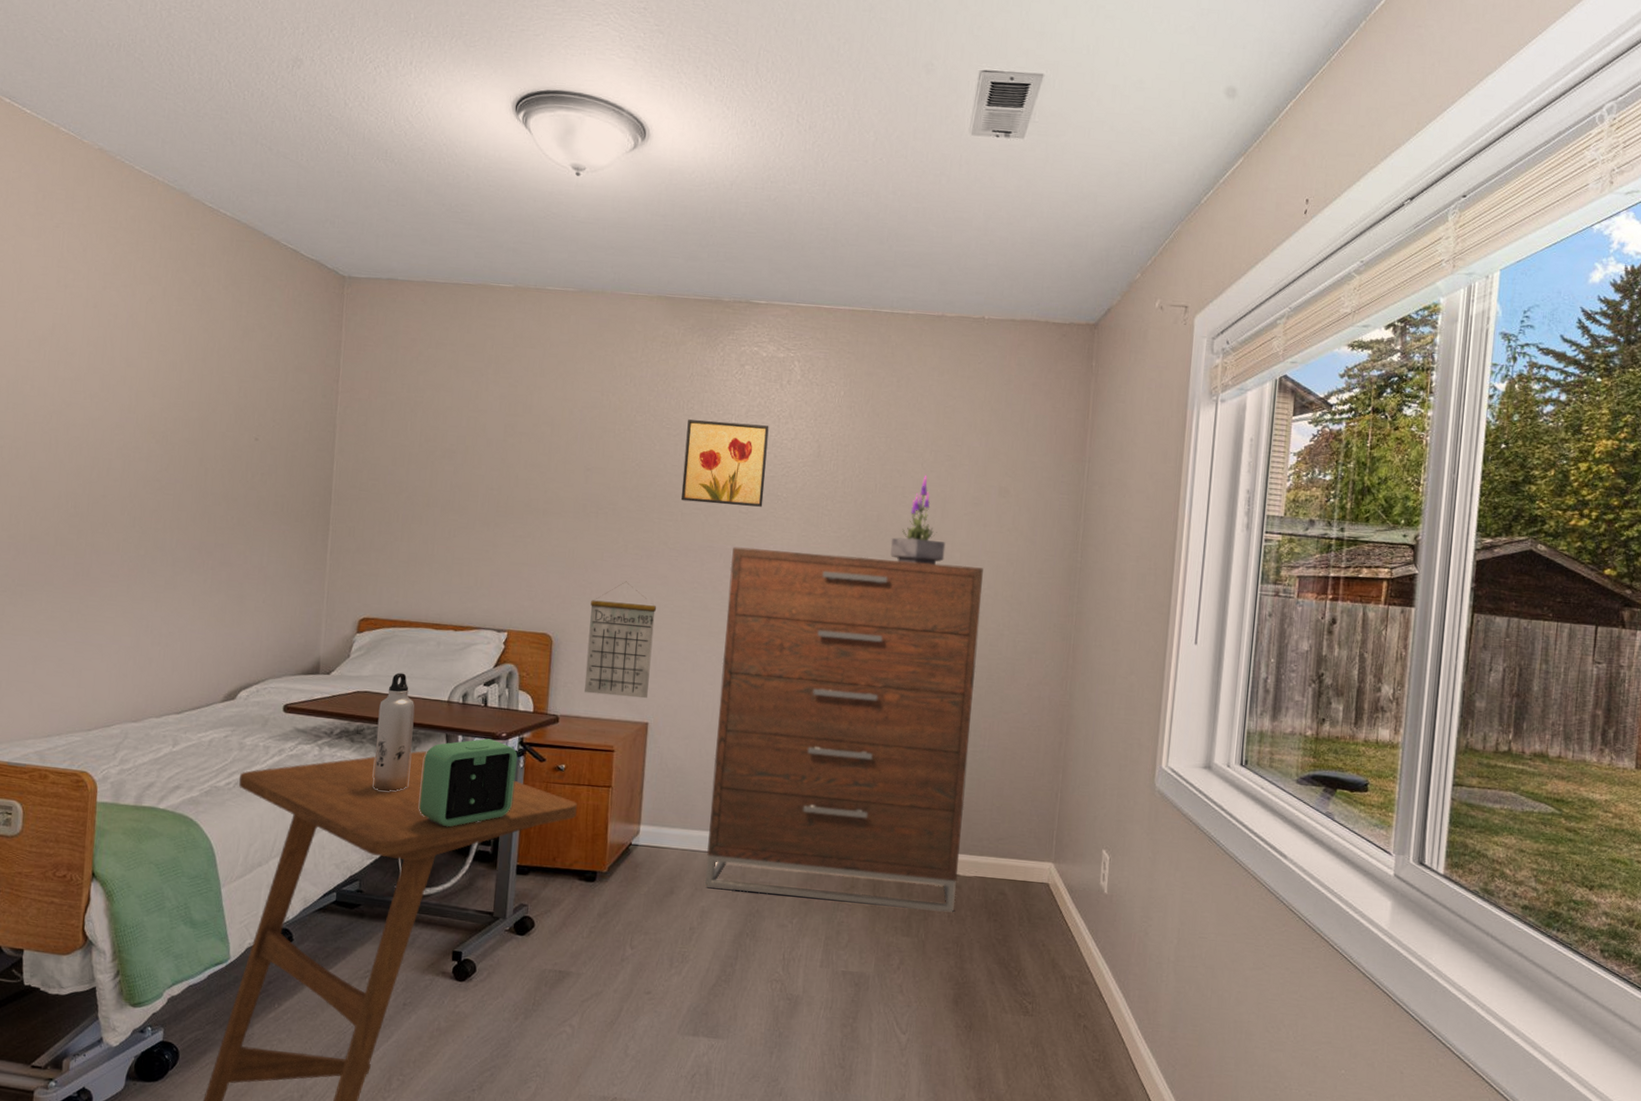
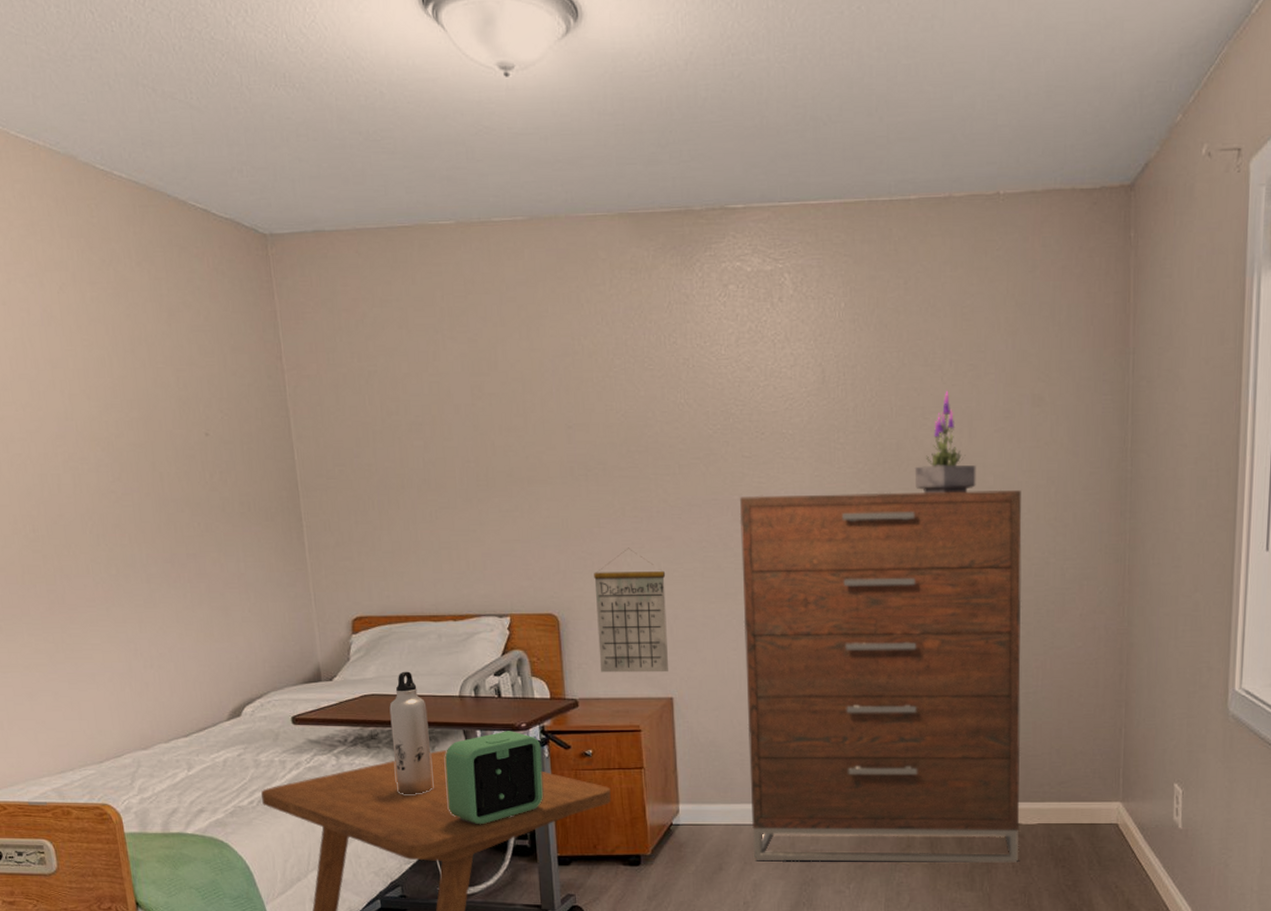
wall art: present [681,419,769,507] -> none [672,353,767,451]

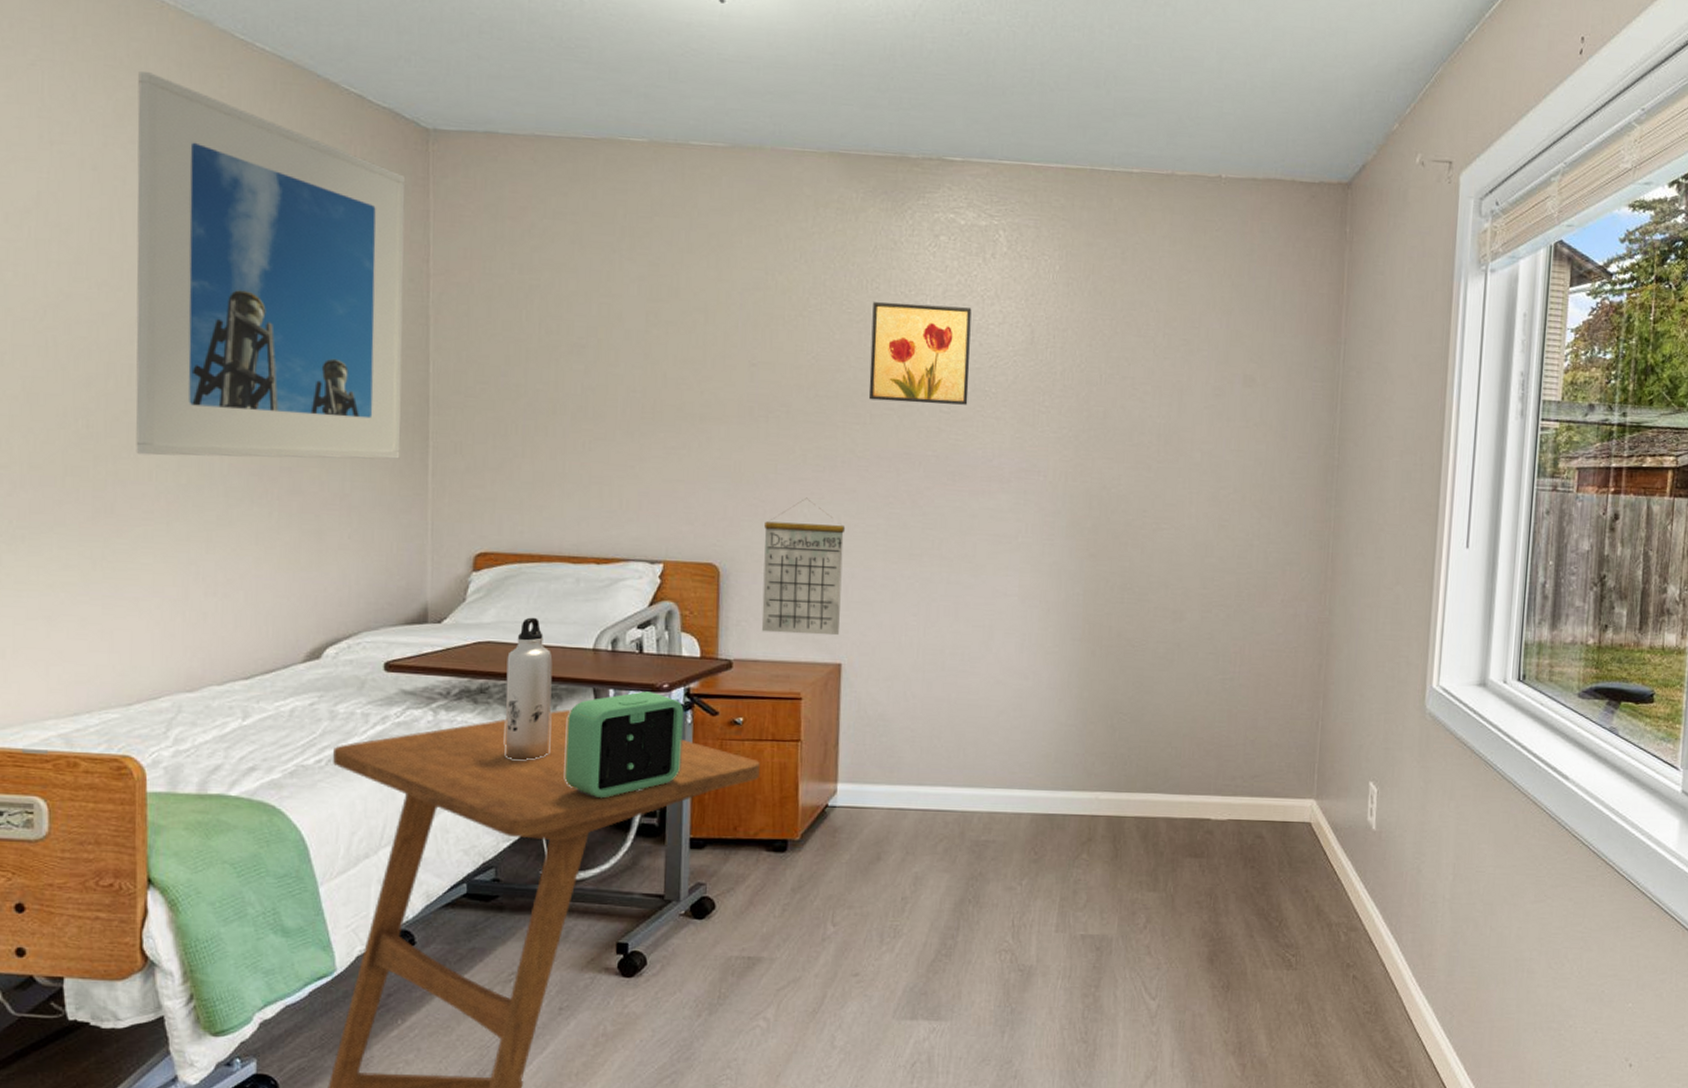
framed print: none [25,210,281,552] -> present [136,71,406,460]
wall art: none [672,353,767,451] -> present [868,302,972,405]
dresser: present [739,489,1022,863] -> none [917,453,1228,862]
potted plant: present [914,391,976,494] -> none [1120,363,1184,467]

